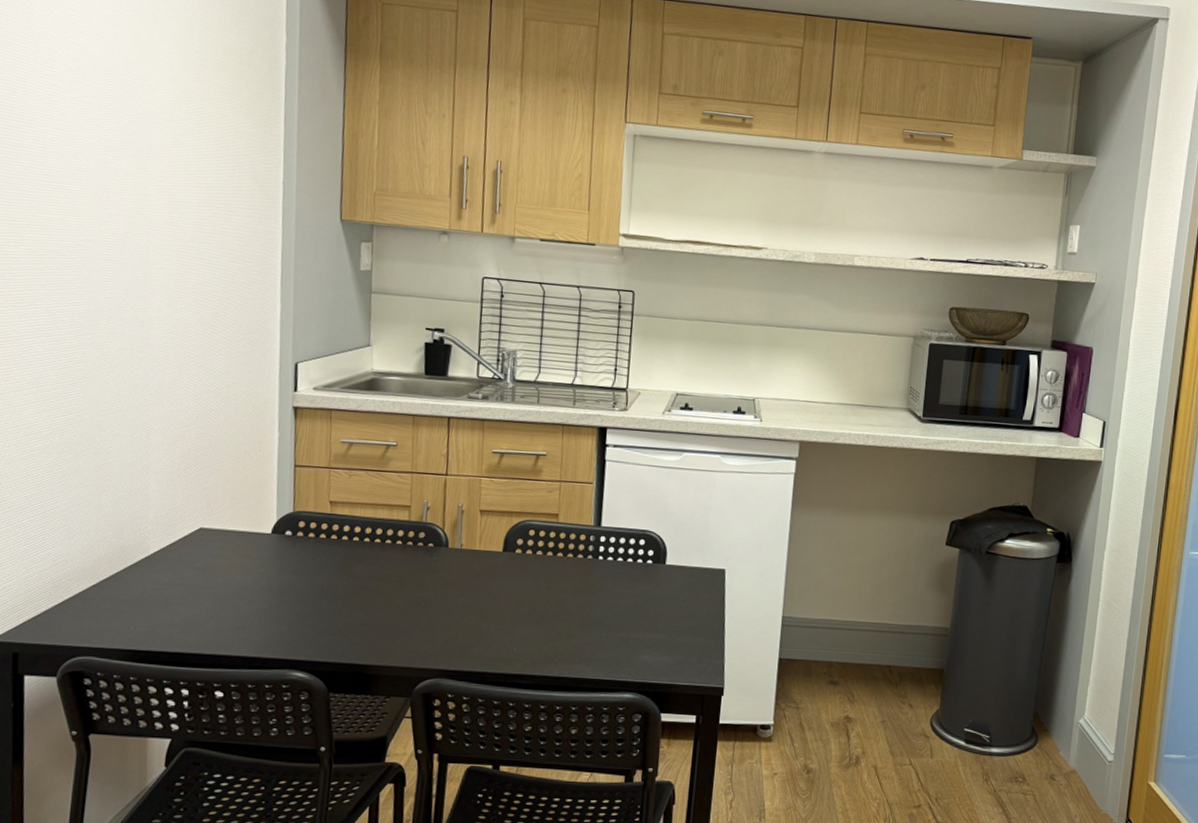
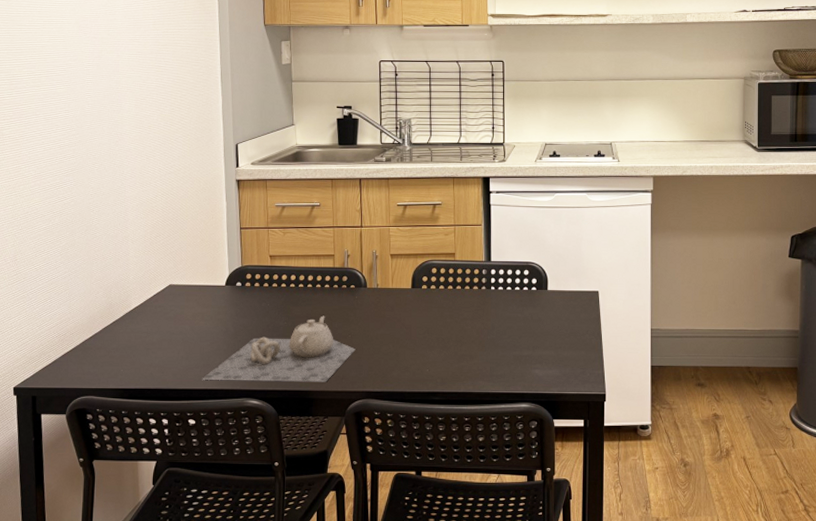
teapot: none [235,577,430,656] -> present [202,315,356,382]

